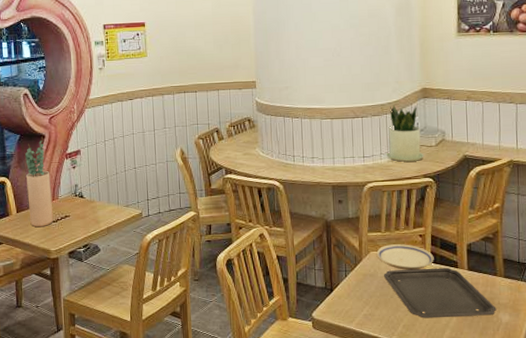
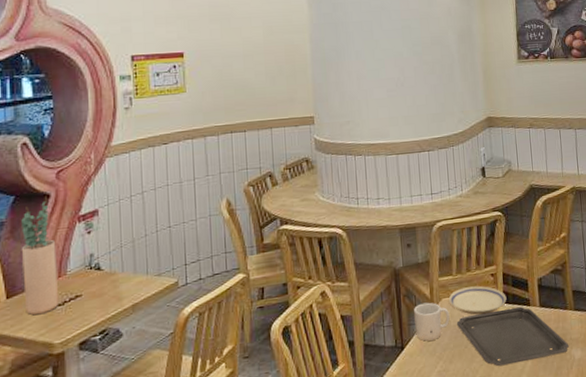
mug: none [343,253,377,287] -> present [414,302,450,342]
planter: present [386,105,424,162] -> none [454,135,492,196]

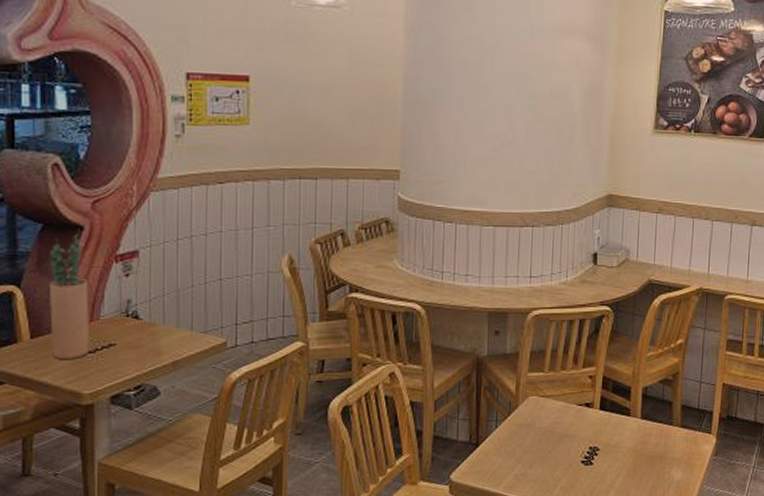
mug: present [414,302,450,342] -> none [494,398,535,441]
plate: present [448,285,507,315] -> none [536,387,604,419]
tray: present [456,306,569,367] -> none [542,415,669,478]

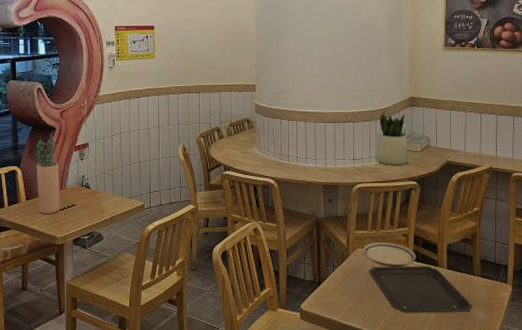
plate: none [536,387,604,419] -> present [362,242,416,267]
tray: none [542,415,669,478] -> present [368,266,473,313]
planter: none [558,213,603,285] -> present [375,112,410,165]

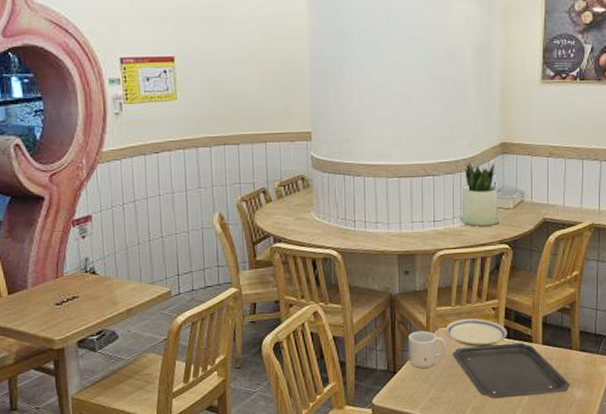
vase: present [36,129,61,215] -> none [18,198,58,312]
mug: none [332,250,363,281] -> present [409,330,445,368]

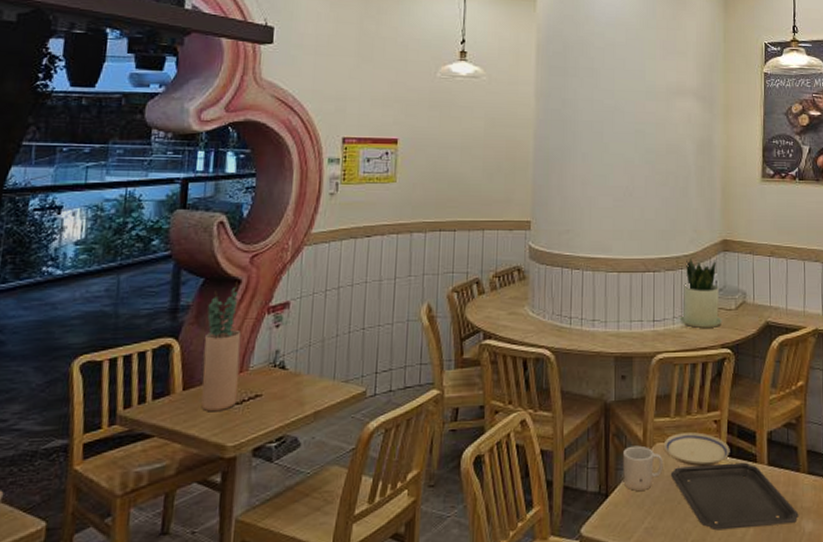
vase: none [18,198,58,312] -> present [201,281,242,412]

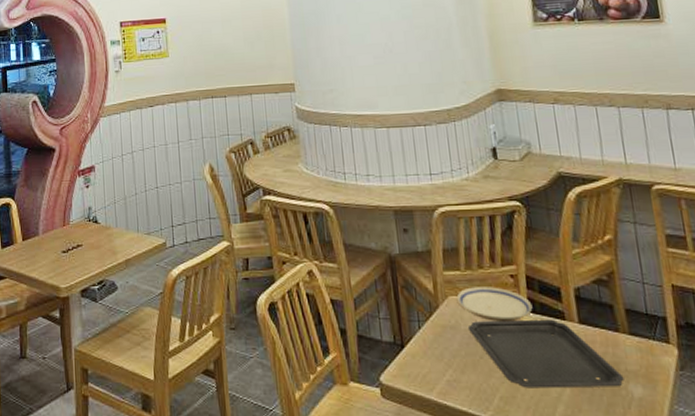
vase: present [201,281,242,412] -> none [33,150,64,259]
mug: present [623,445,663,491] -> none [414,298,460,343]
planter: present [680,258,723,328] -> none [458,110,507,180]

